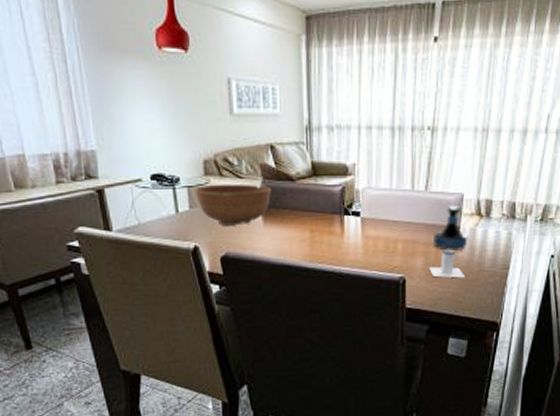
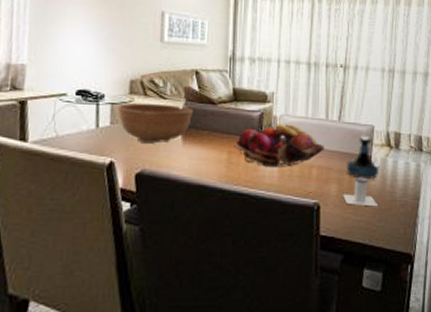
fruit basket: none [316,196,410,243] -> present [234,122,324,167]

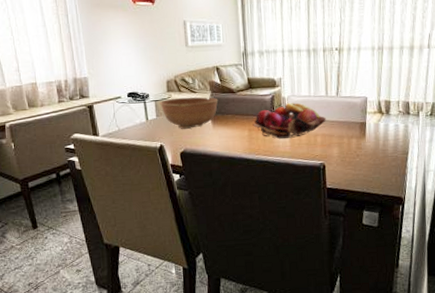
salt shaker: present [343,177,377,207] -> none [343,140,373,163]
tequila bottle: present [346,135,380,179] -> none [344,105,373,142]

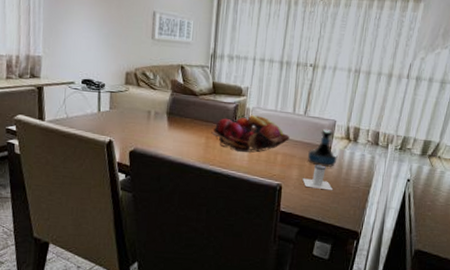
bowl: present [160,97,218,129] -> none [115,92,179,127]
salt shaker: none [343,140,373,163] -> present [303,164,333,191]
tequila bottle: none [344,105,373,142] -> present [307,128,338,167]

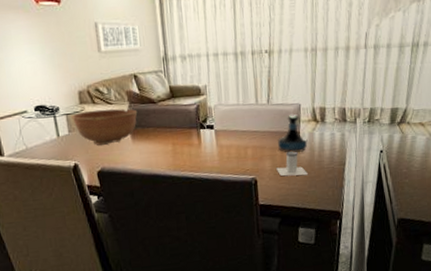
bowl: none [115,92,179,127] -> present [72,109,138,145]
fruit basket: present [211,114,290,153] -> none [176,112,257,153]

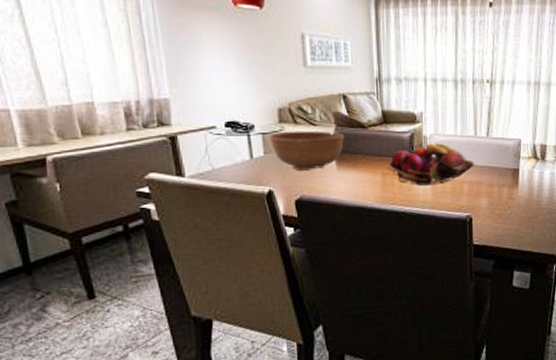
fruit basket: none [176,112,257,153] -> present [387,142,474,186]
salt shaker: present [276,151,308,176] -> none [493,189,525,216]
tequila bottle: present [277,113,308,153] -> none [495,149,527,191]

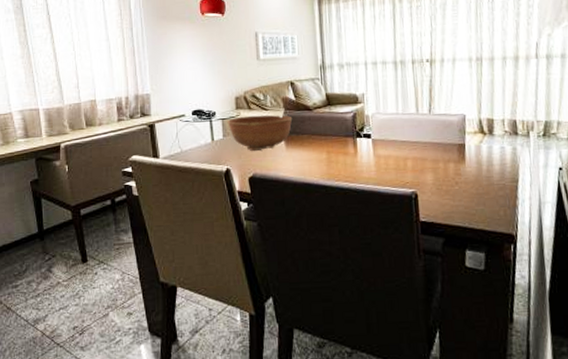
fruit basket: present [387,142,474,186] -> none [331,120,417,163]

